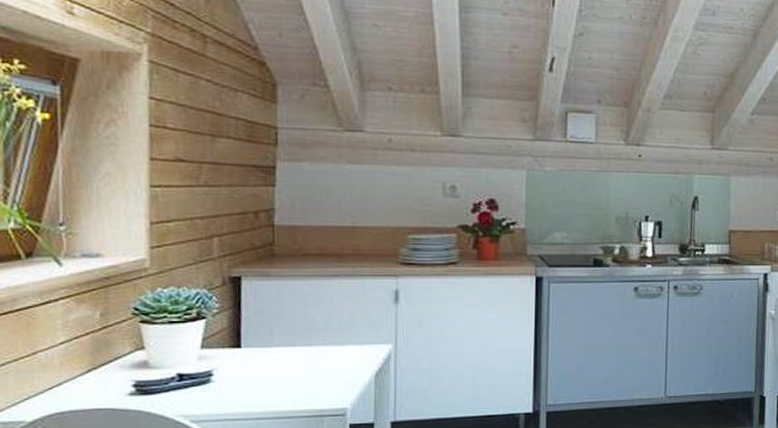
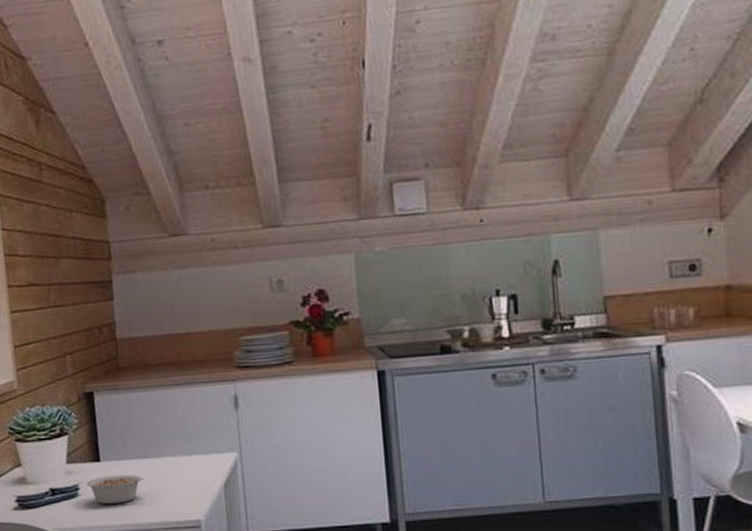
legume: none [221,362,290,391] -> present [86,474,145,504]

